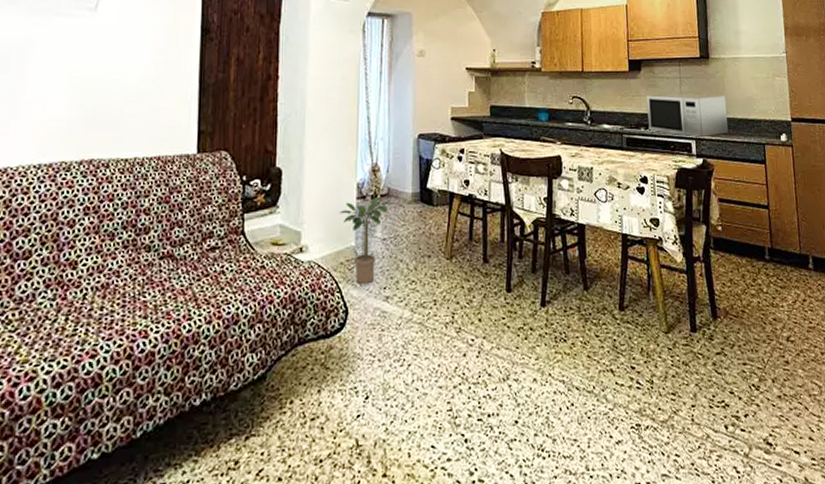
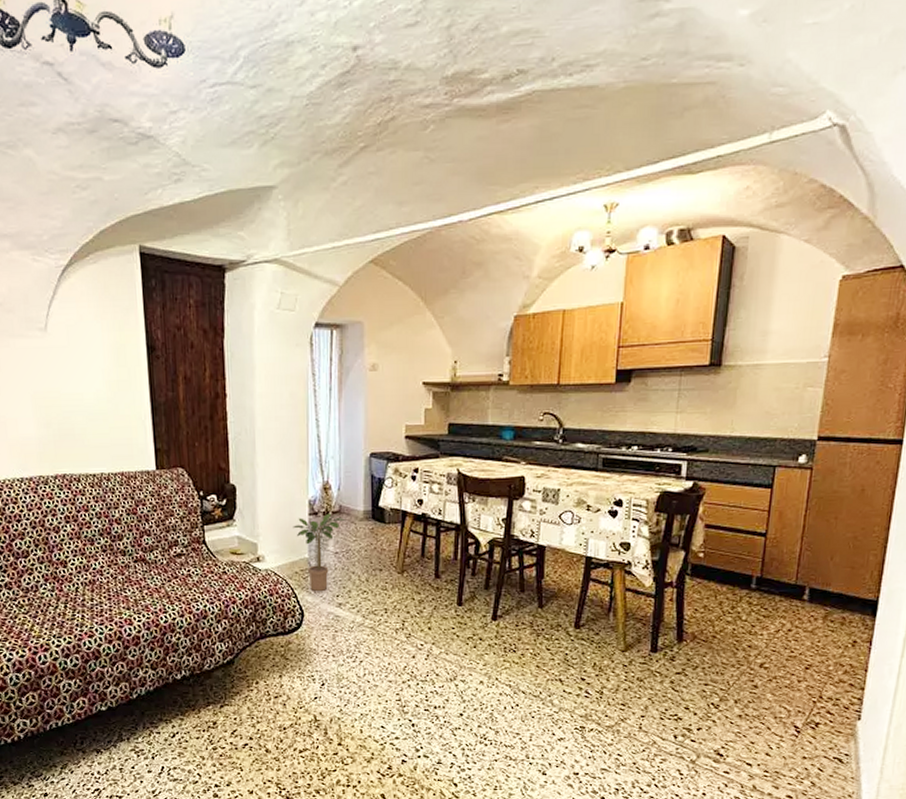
microwave: present [646,92,728,138] -> none [631,407,735,459]

